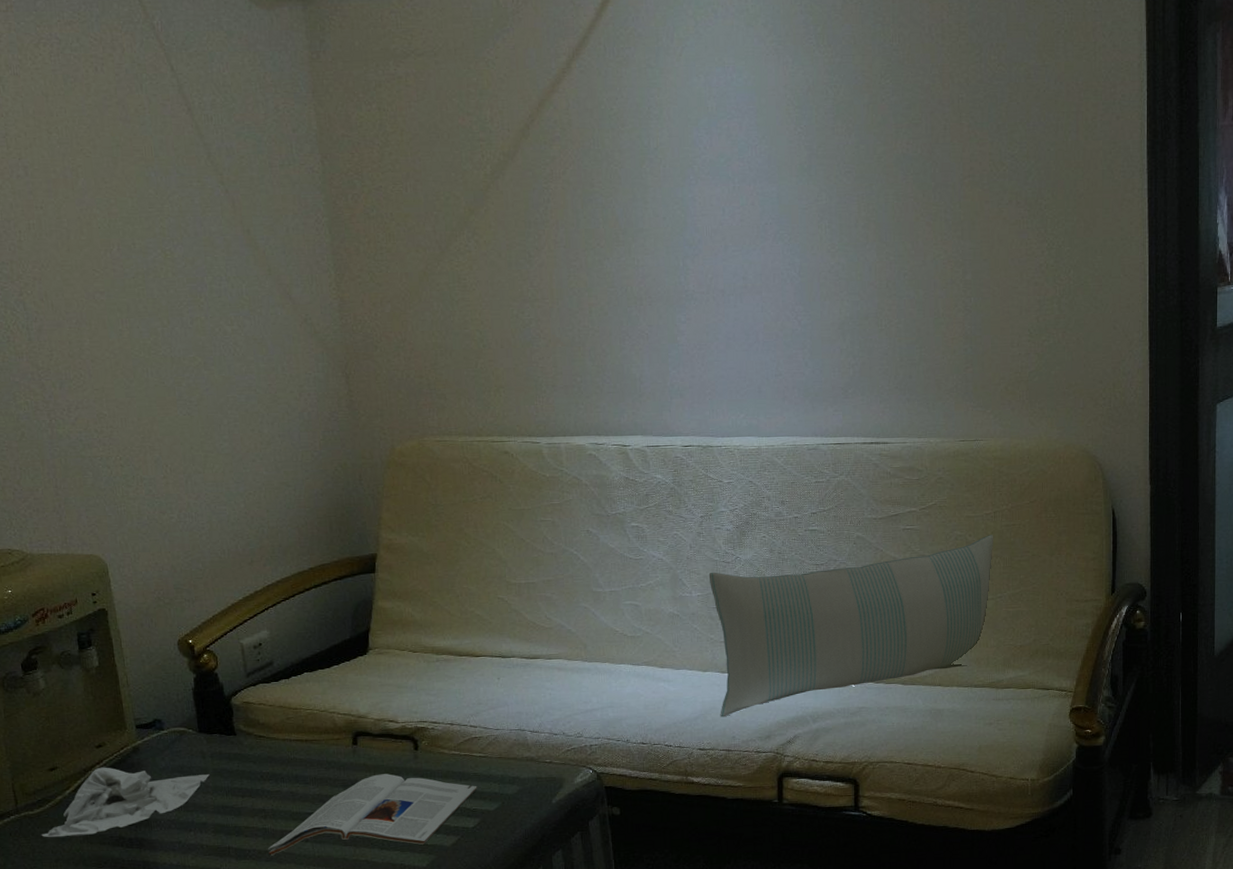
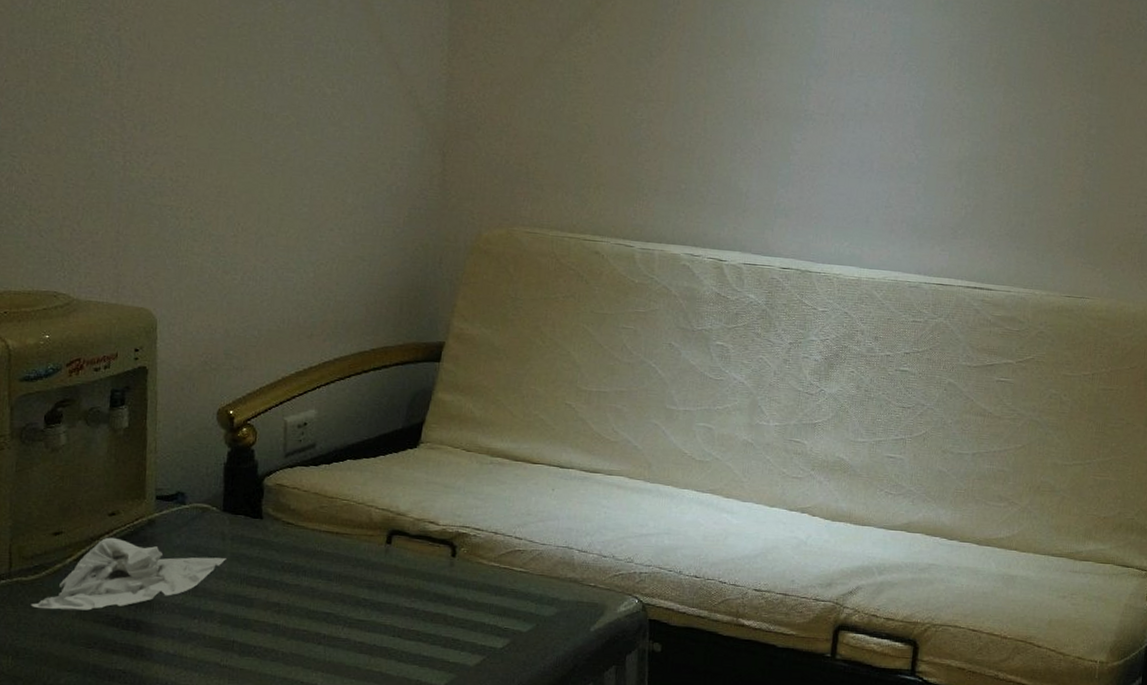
magazine: present [268,774,478,856] -> none [275,578,513,661]
pillow: present [708,535,994,717] -> none [781,397,1090,558]

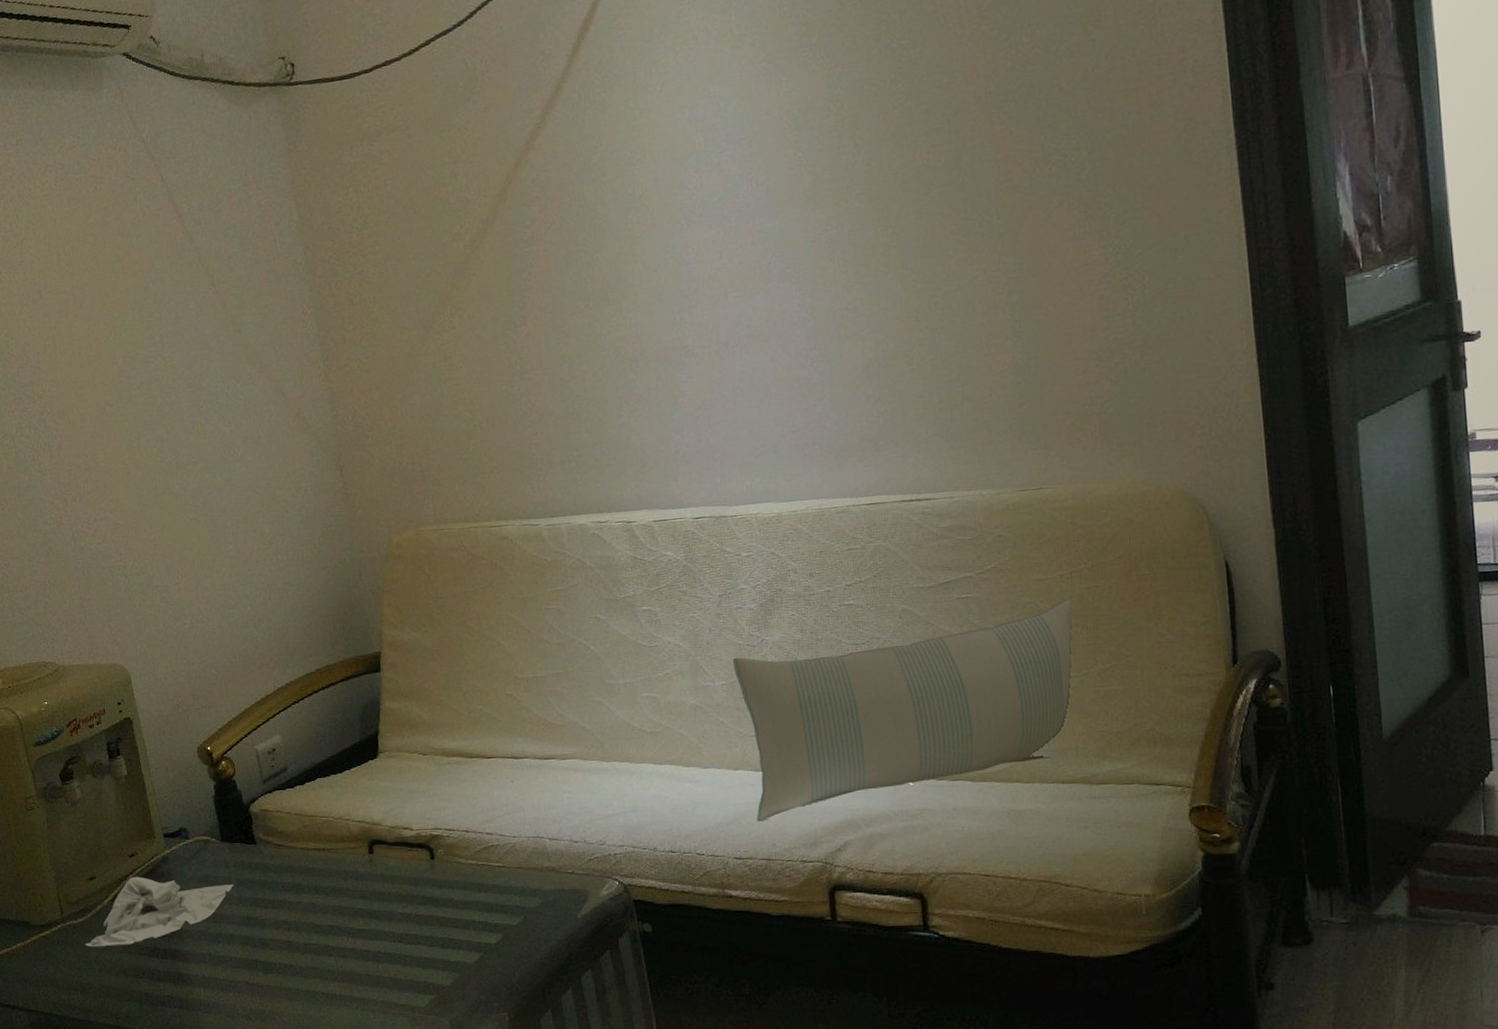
pillow: none [781,397,1090,558] -> present [732,600,1075,822]

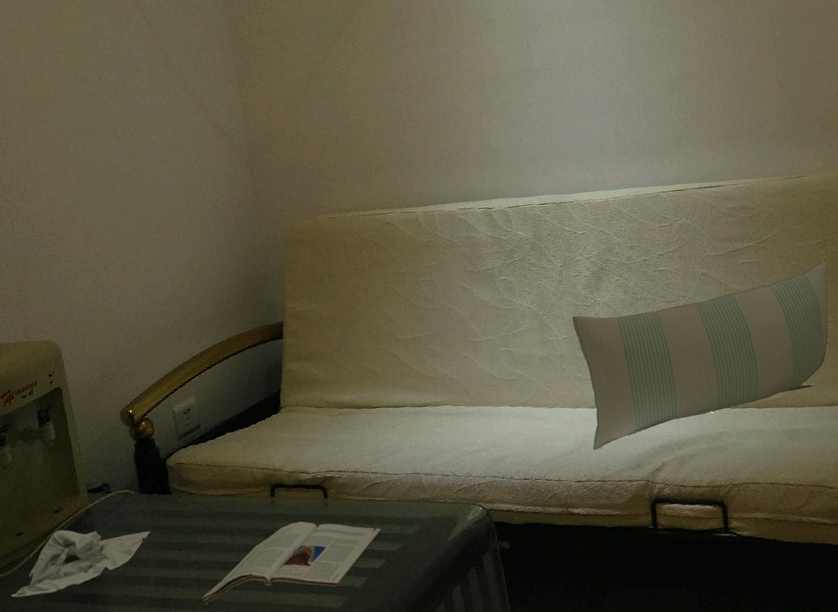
magazine: none [293,884,498,970] -> present [202,521,382,604]

